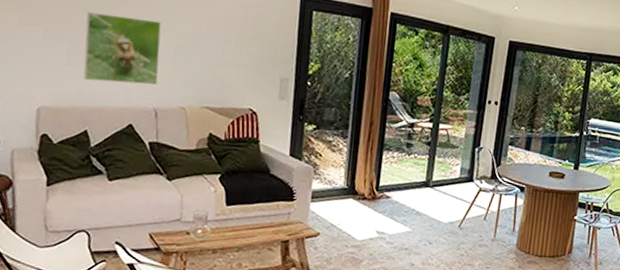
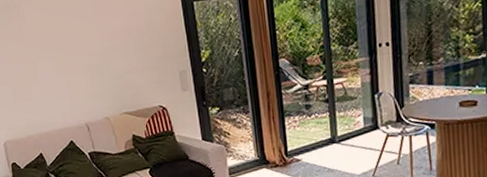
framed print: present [83,11,161,85] -> none [19,48,84,113]

